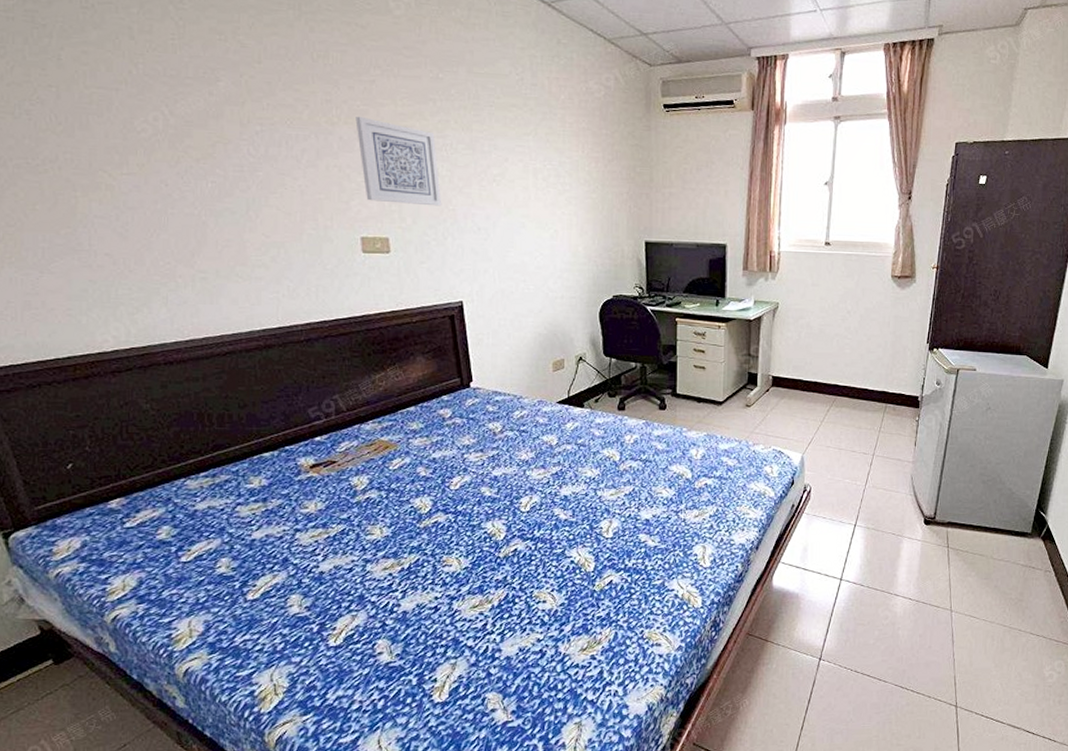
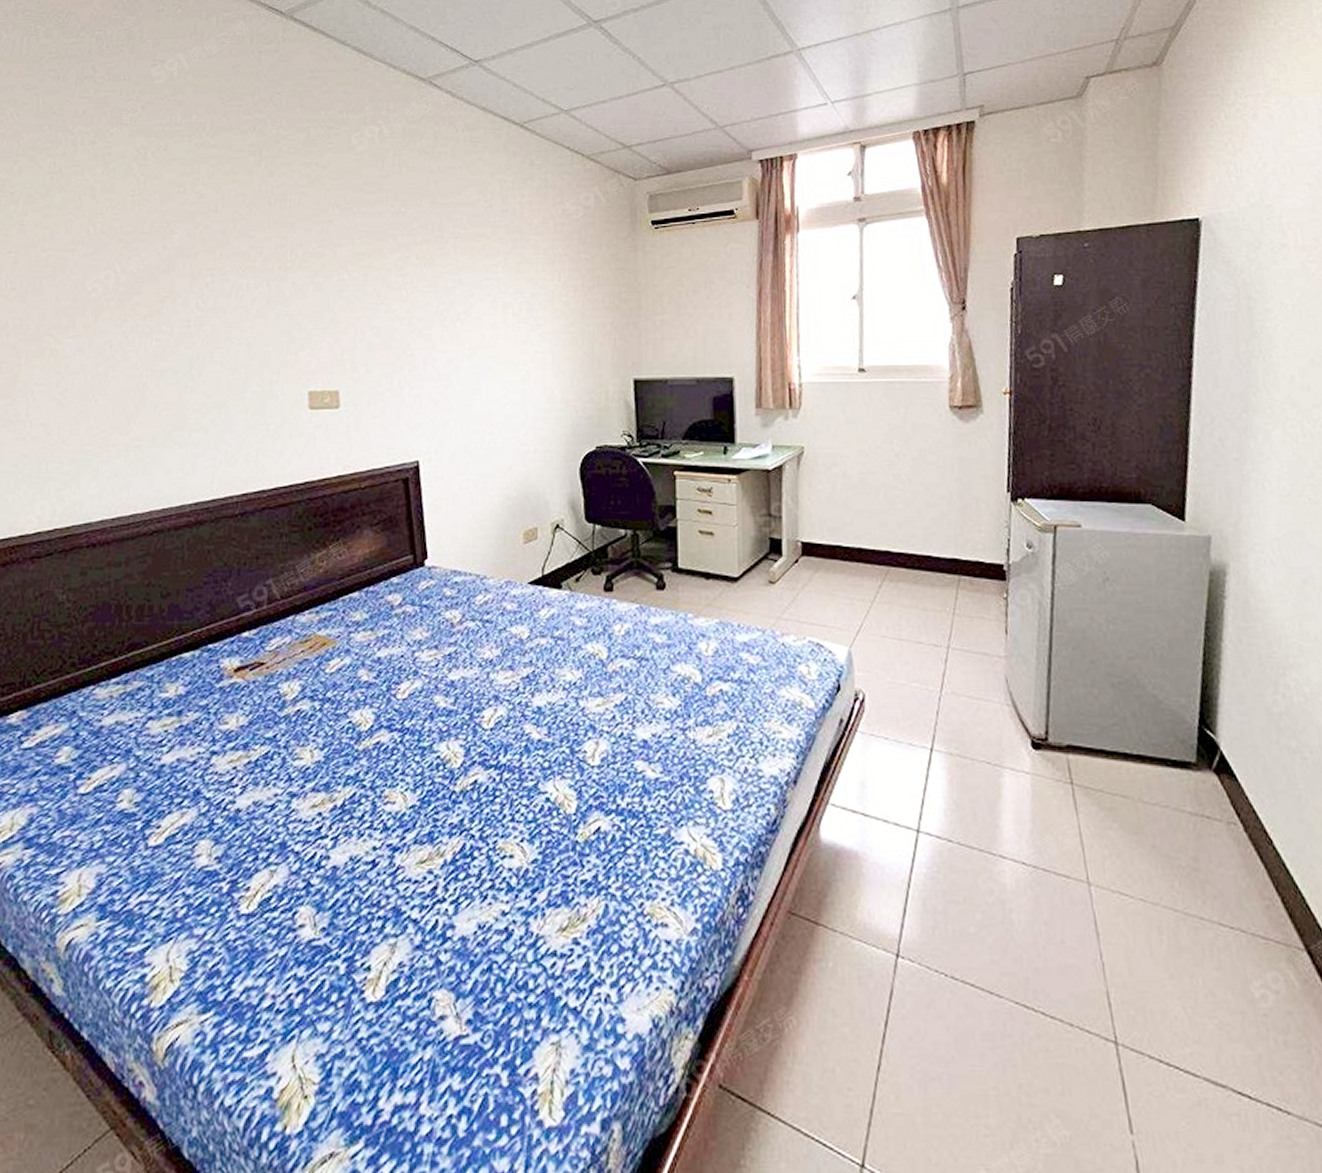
wall art: present [355,116,442,206] -> none [310,259,400,352]

